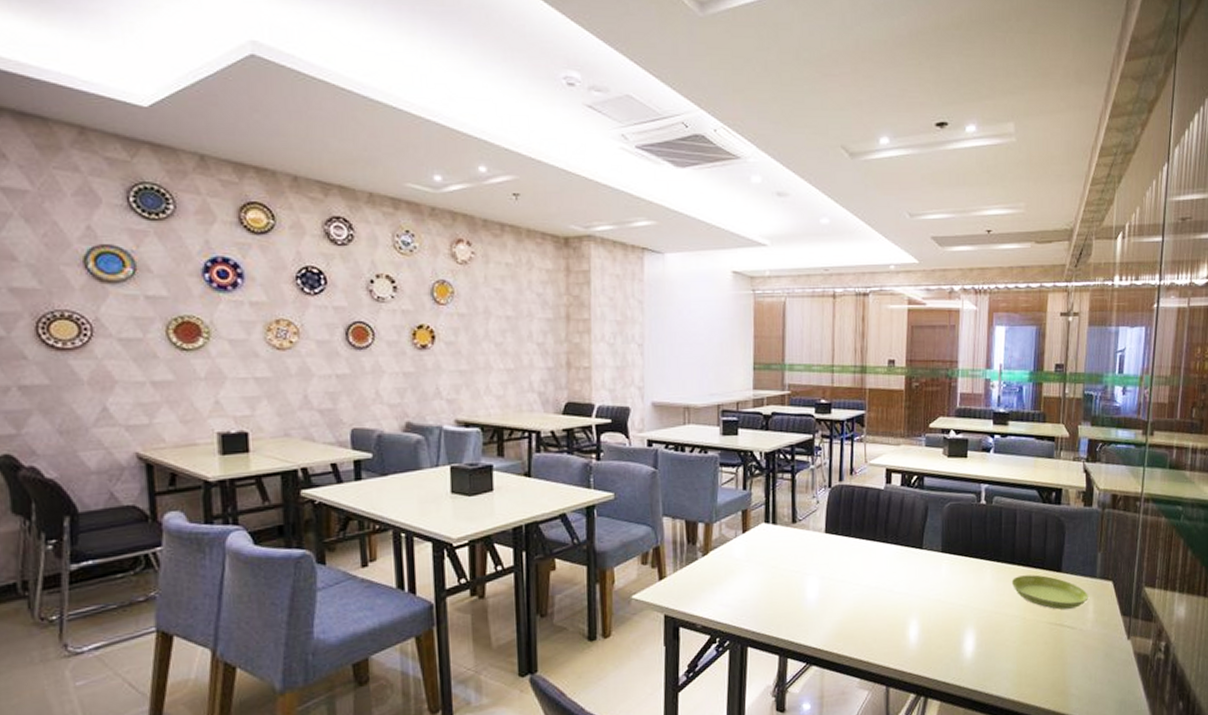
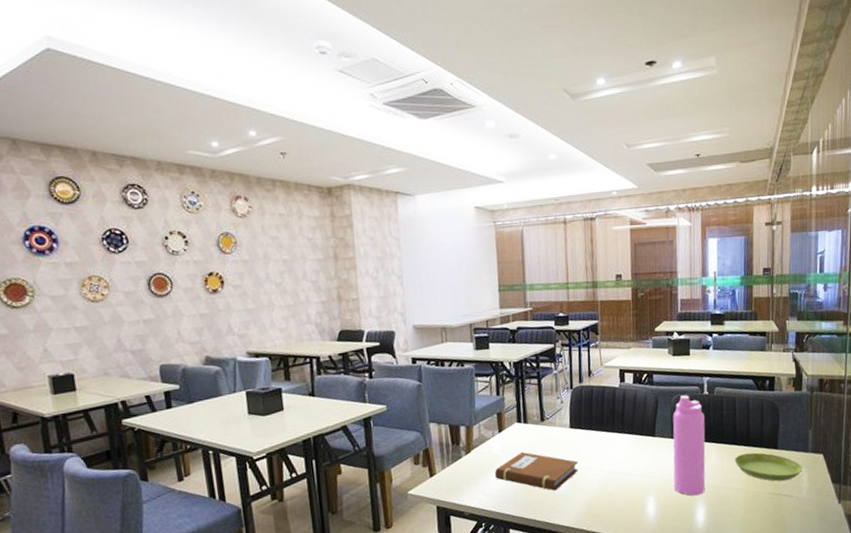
notebook: none [735,557,832,605] -> present [495,451,579,491]
water bottle: none [940,503,980,621] -> present [672,395,706,496]

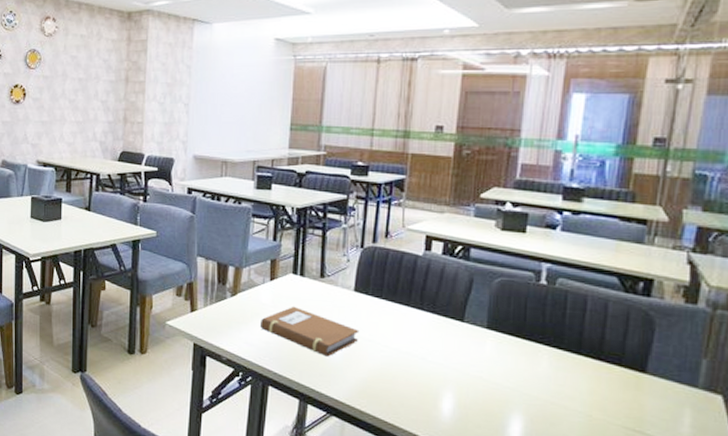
water bottle: present [672,395,706,496] -> none [481,280,537,405]
saucer: present [734,452,802,482] -> none [575,368,684,417]

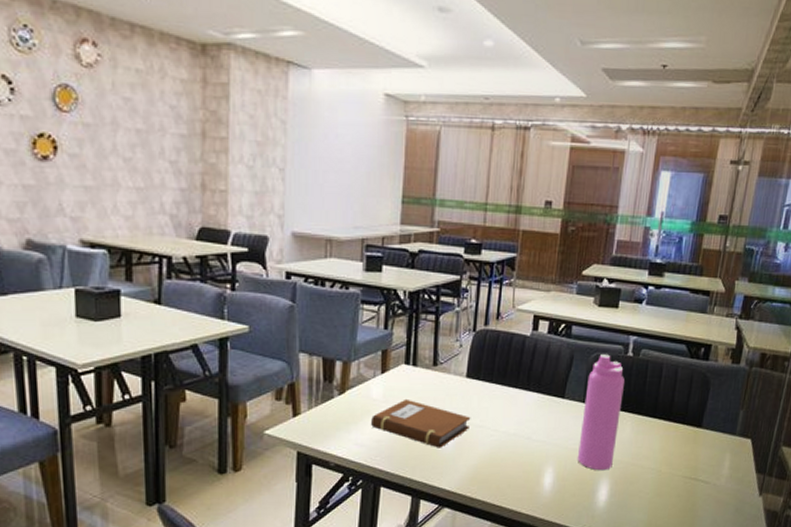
water bottle: none [481,280,537,405] -> present [577,354,625,471]

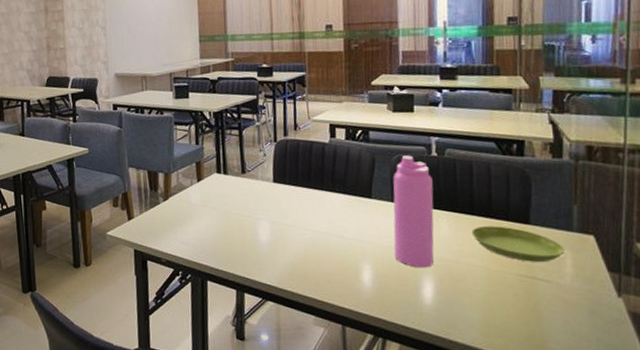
notebook: present [371,398,471,448] -> none [193,203,283,246]
saucer: none [650,429,726,464] -> present [471,226,565,262]

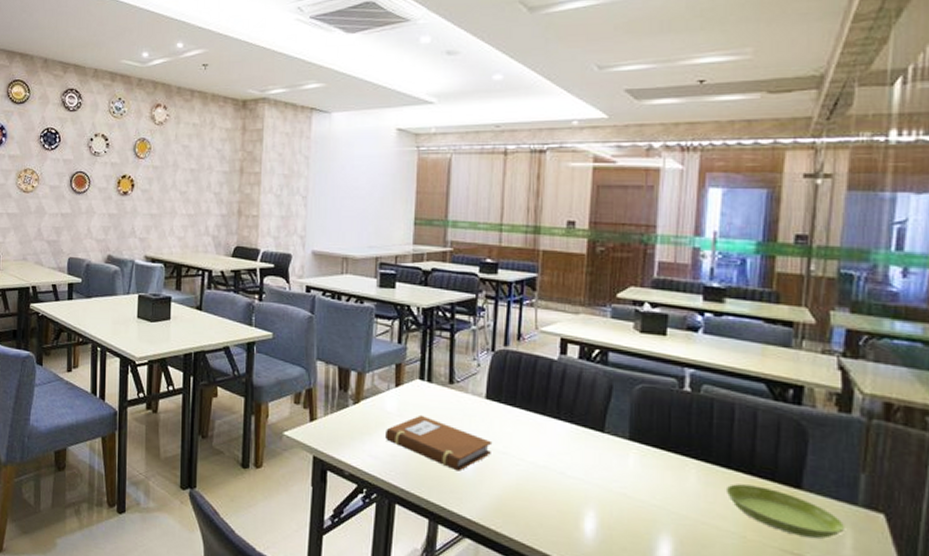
notebook: none [193,203,283,246] -> present [386,414,493,471]
water bottle: present [393,155,435,268] -> none [625,386,682,525]

